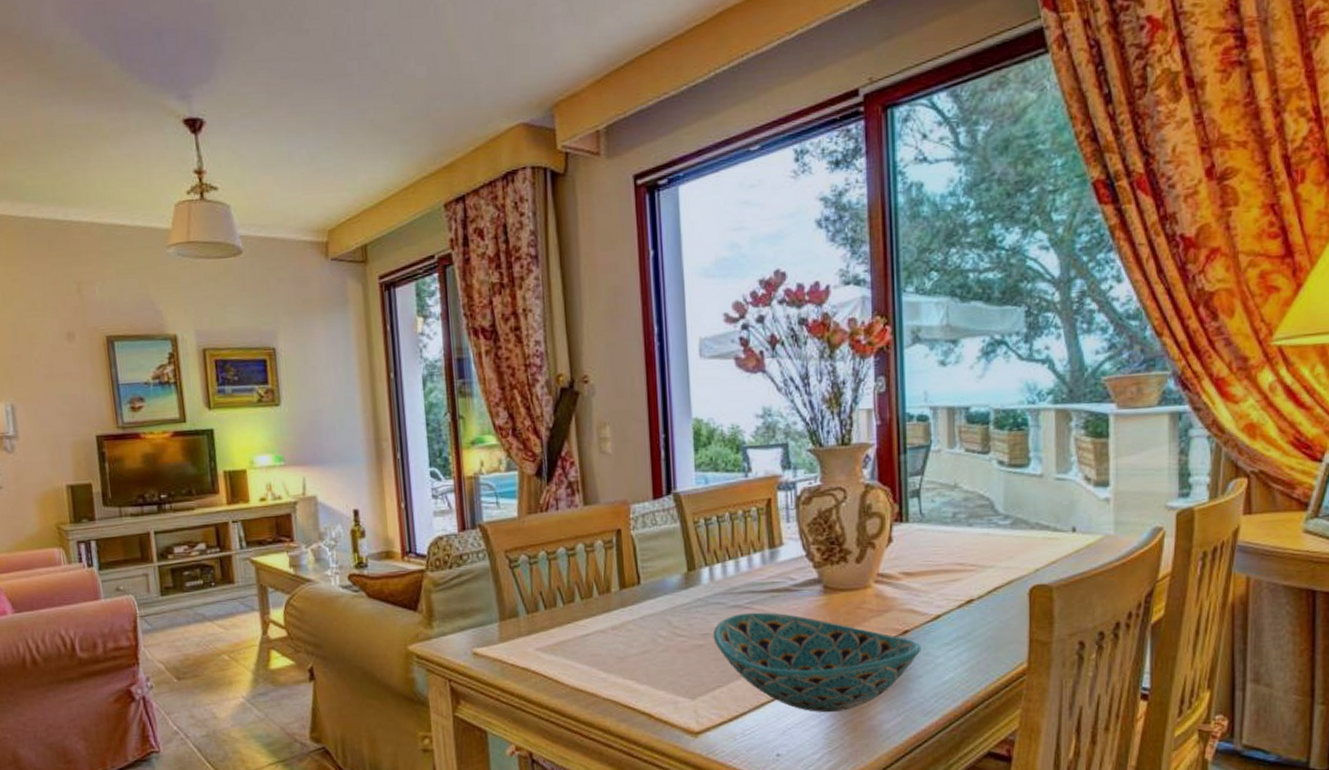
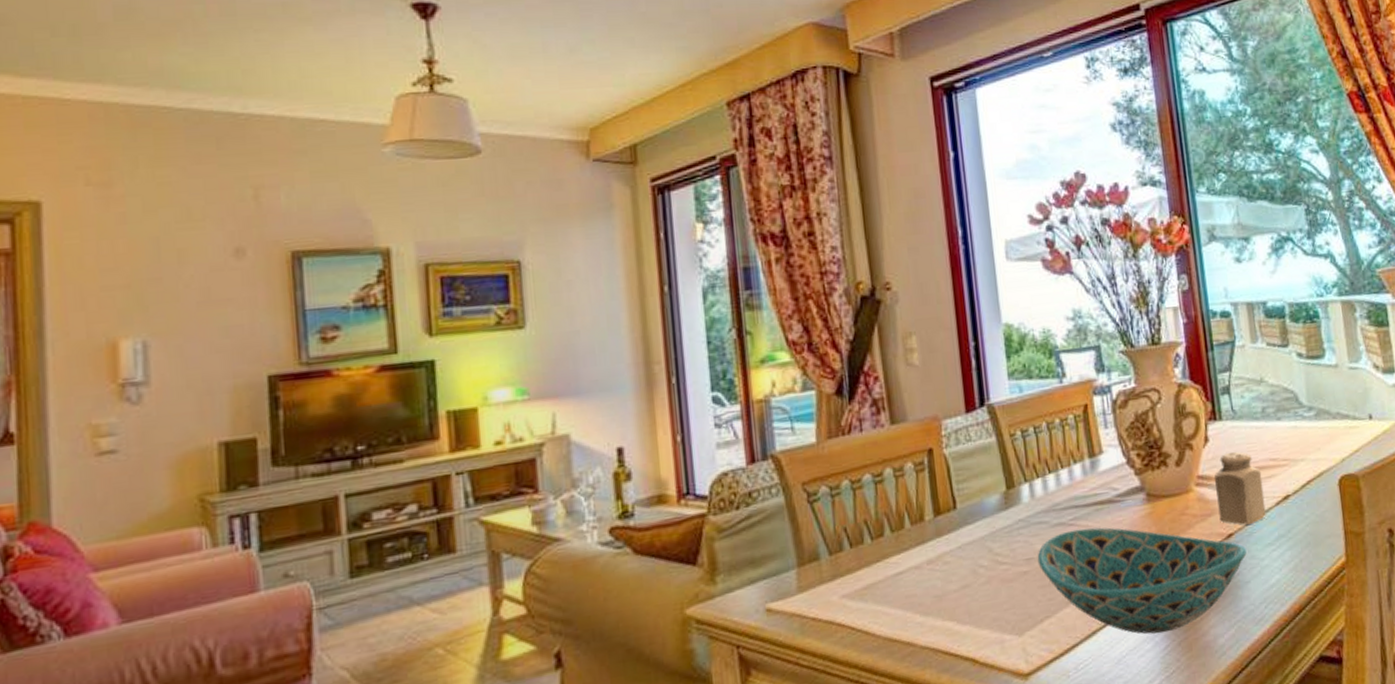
salt shaker: none [894,553,946,624] -> present [1214,451,1266,525]

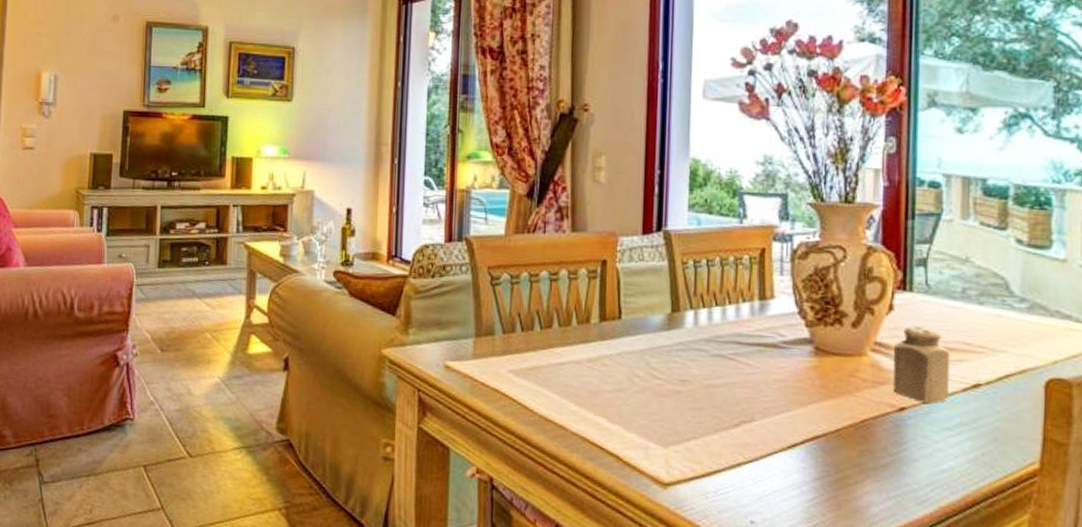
bowl: present [1037,527,1247,634] -> none [692,364,919,485]

